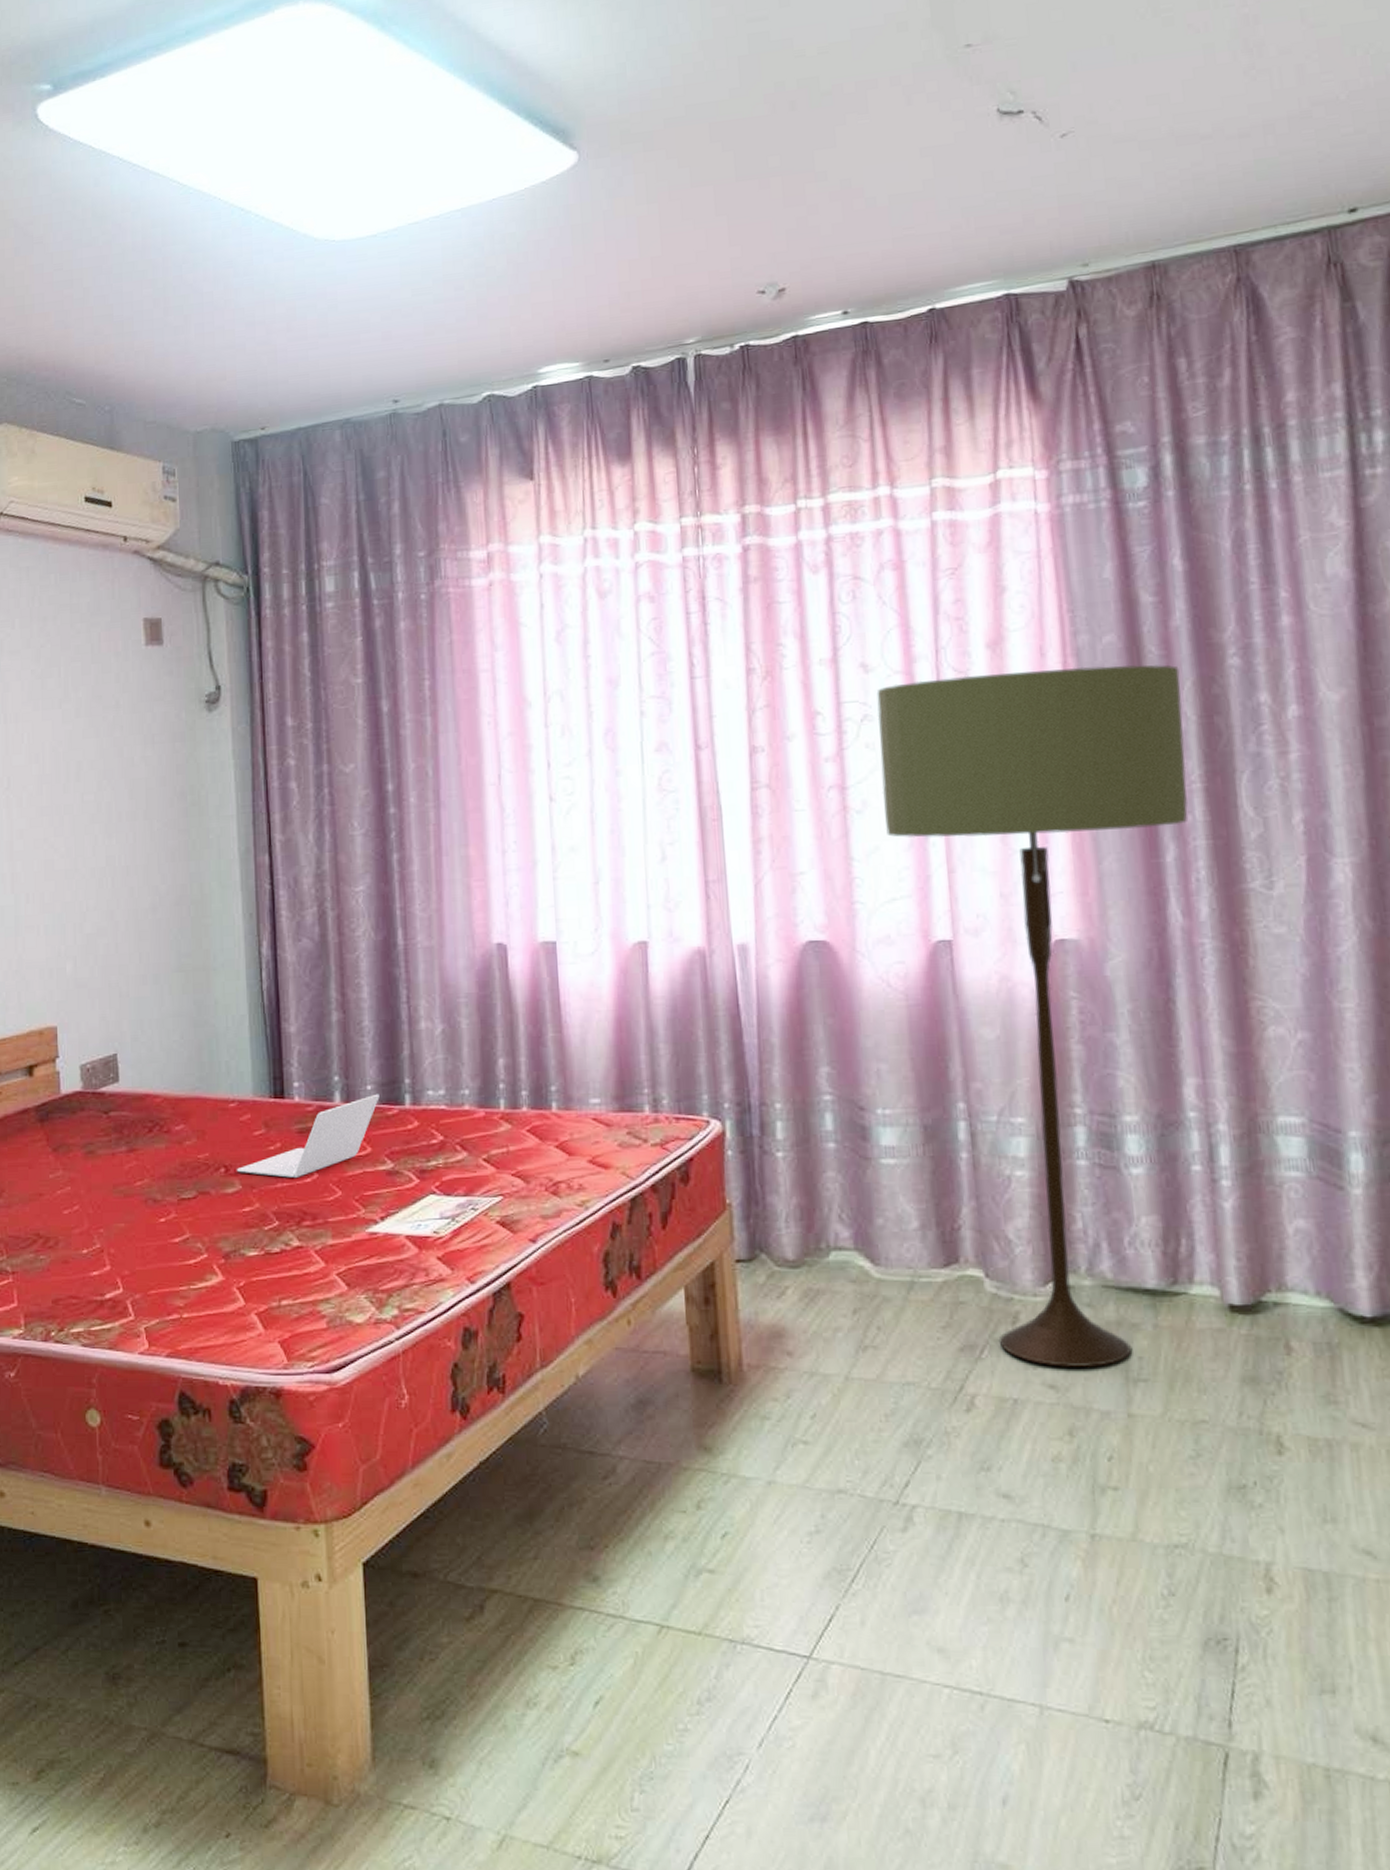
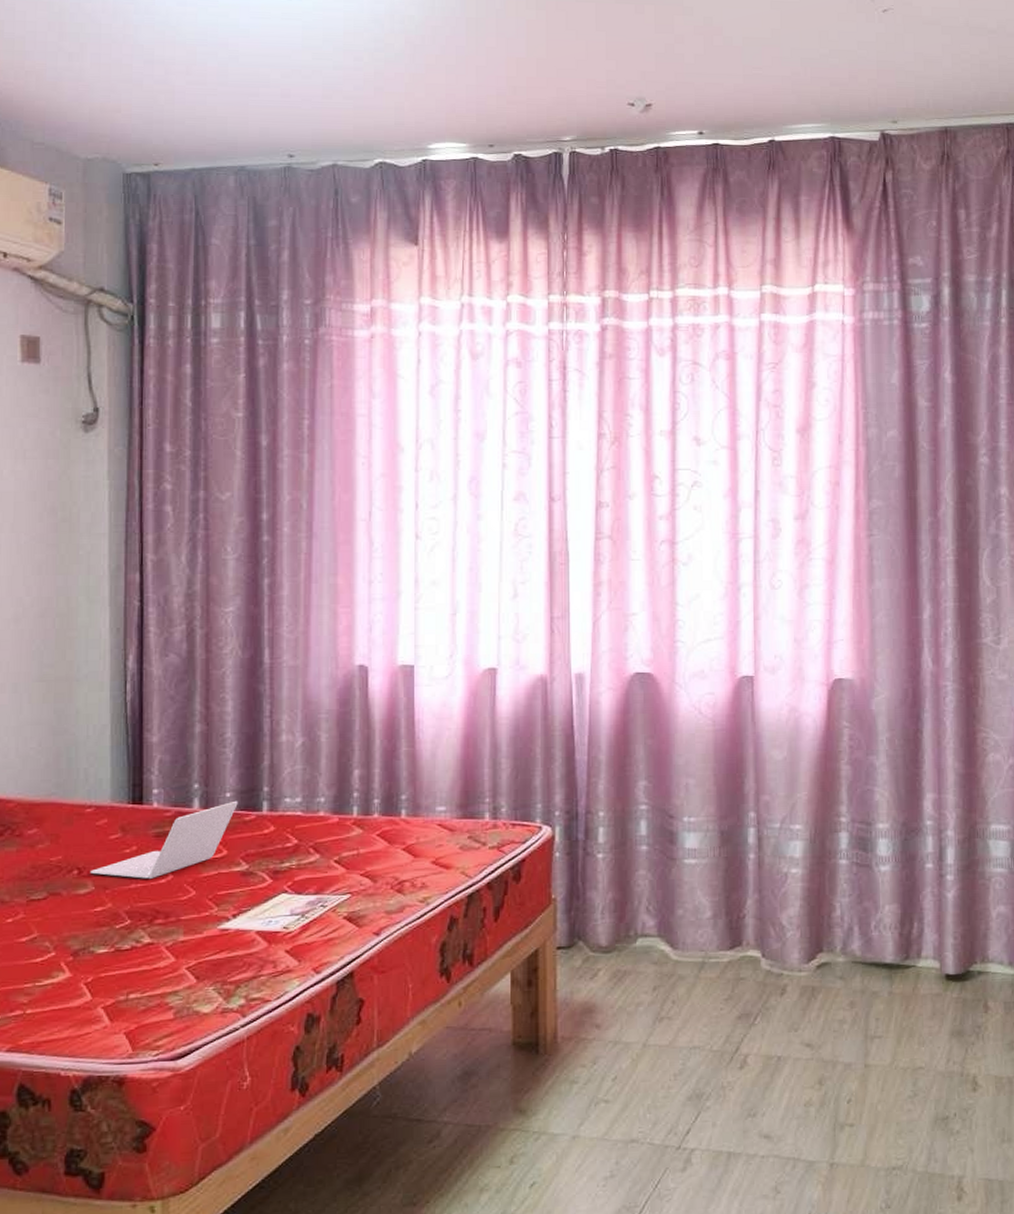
floor lamp: present [876,665,1188,1367] -> none [705,454,944,1029]

